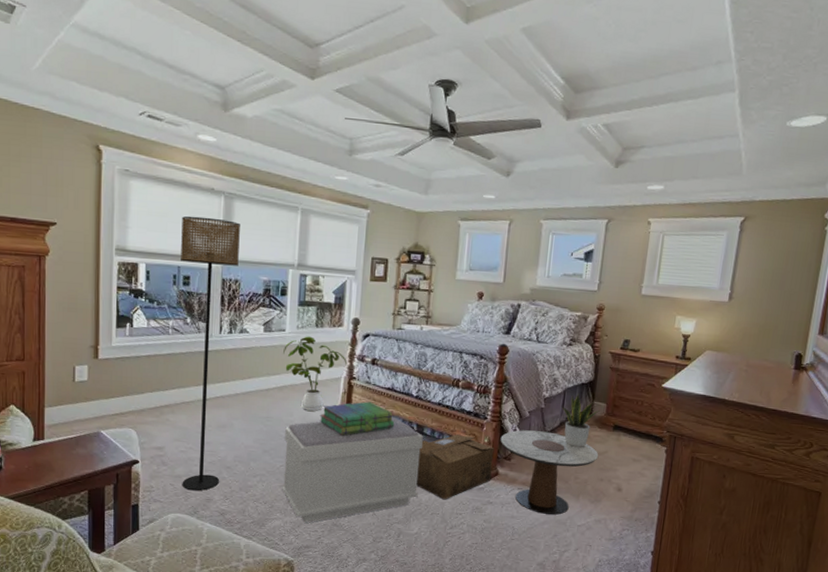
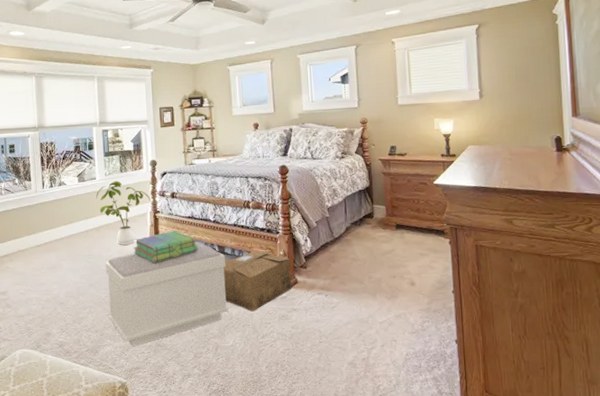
floor lamp: present [181,216,240,491] -> none [4,95,56,328]
side table: present [500,430,599,515] -> none [294,238,387,315]
potted plant: present [560,392,600,447] -> none [343,199,380,249]

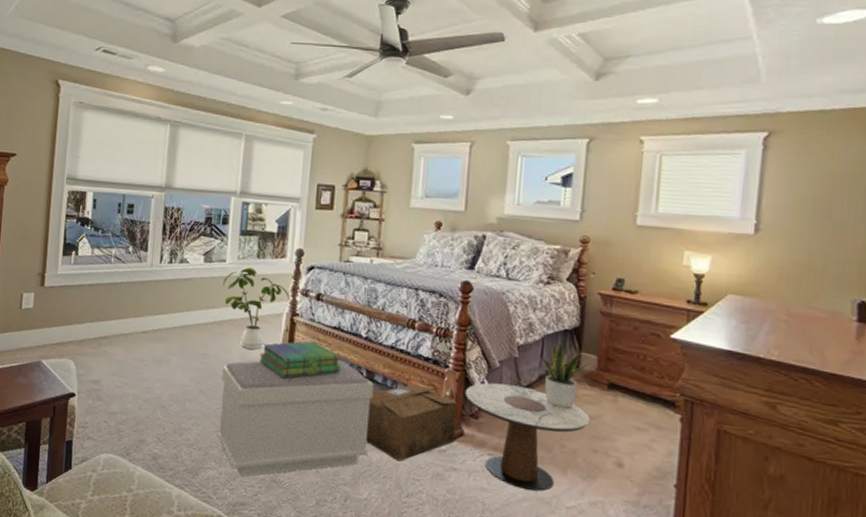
side table: none [294,238,387,315] -> present [465,382,591,491]
potted plant: none [343,199,380,249] -> present [538,340,589,408]

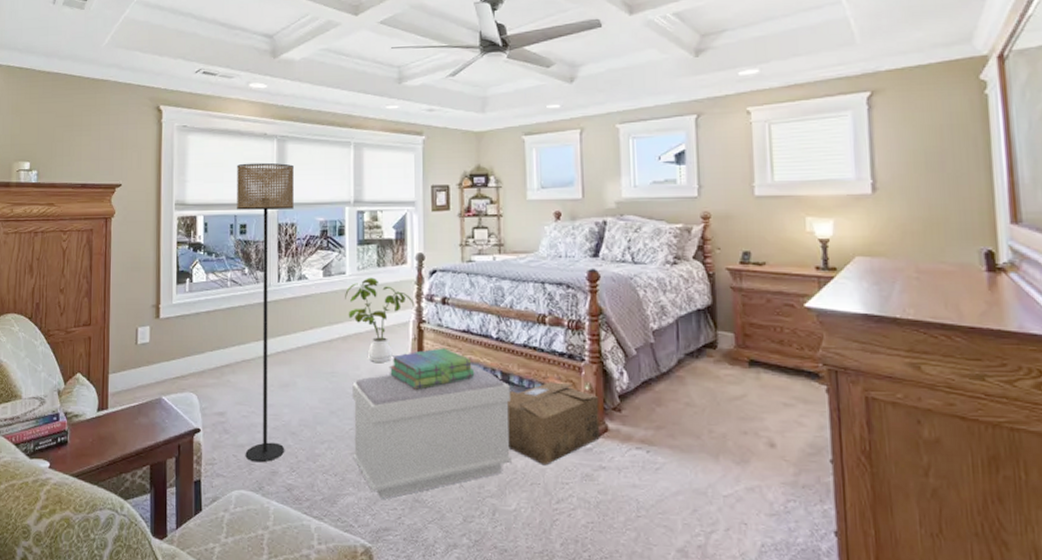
floor lamp: none [116,144,184,431] -> present [237,162,294,463]
side table: present [465,382,591,491] -> none [604,372,736,482]
potted plant: present [538,340,589,408] -> none [674,321,727,391]

